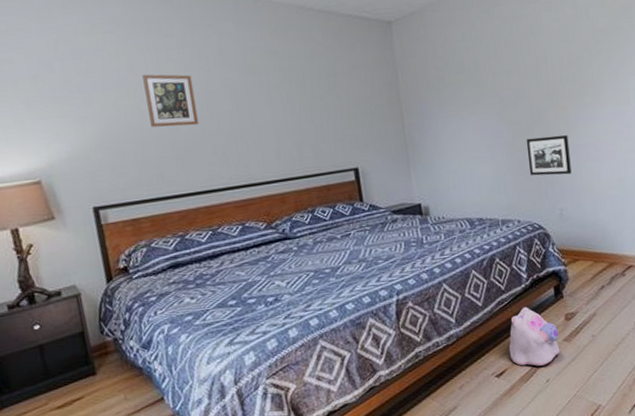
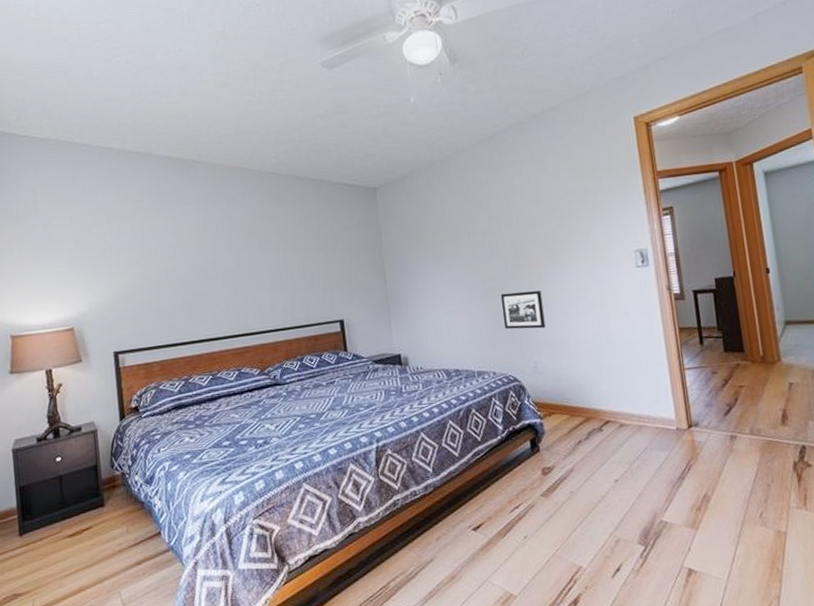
picture frame: present [142,74,199,128] -> none [162,236,207,282]
plush toy: present [508,306,560,366] -> none [485,459,538,521]

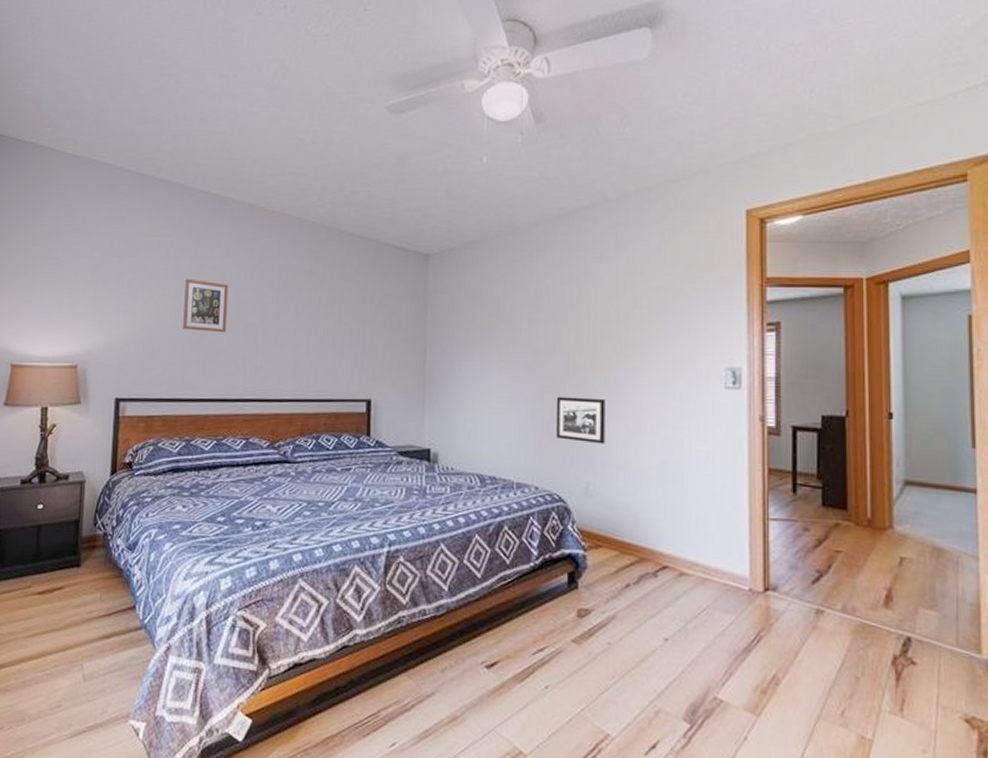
picture frame: none [162,236,207,282] -> present [183,278,229,333]

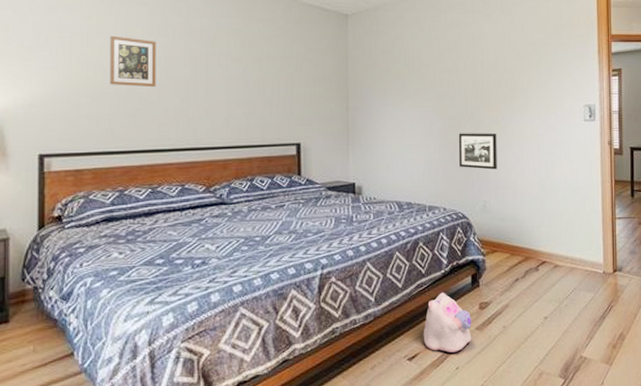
plush toy: none [505,589,567,667] -> present [423,292,472,353]

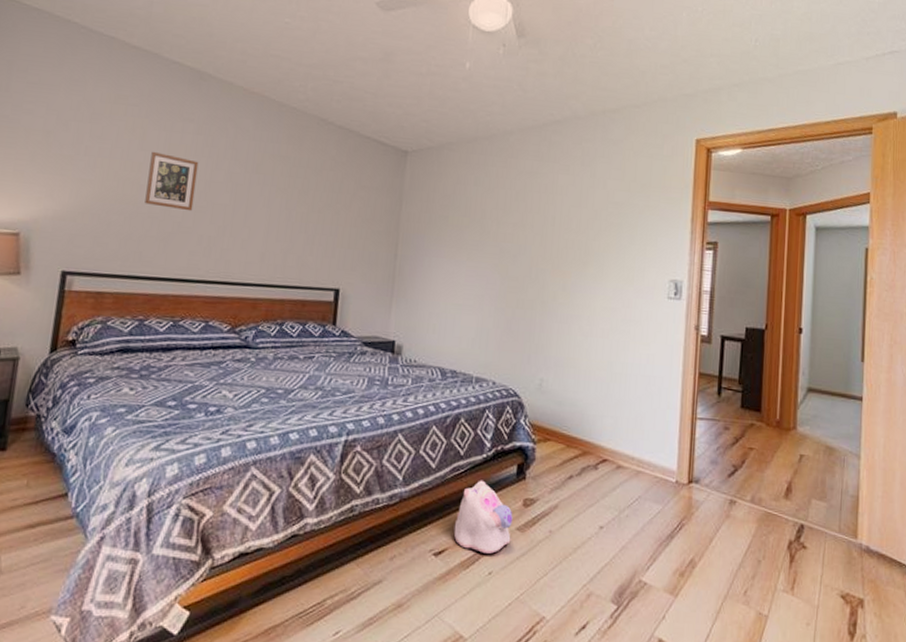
picture frame: present [458,133,497,170] -> none [515,297,563,344]

